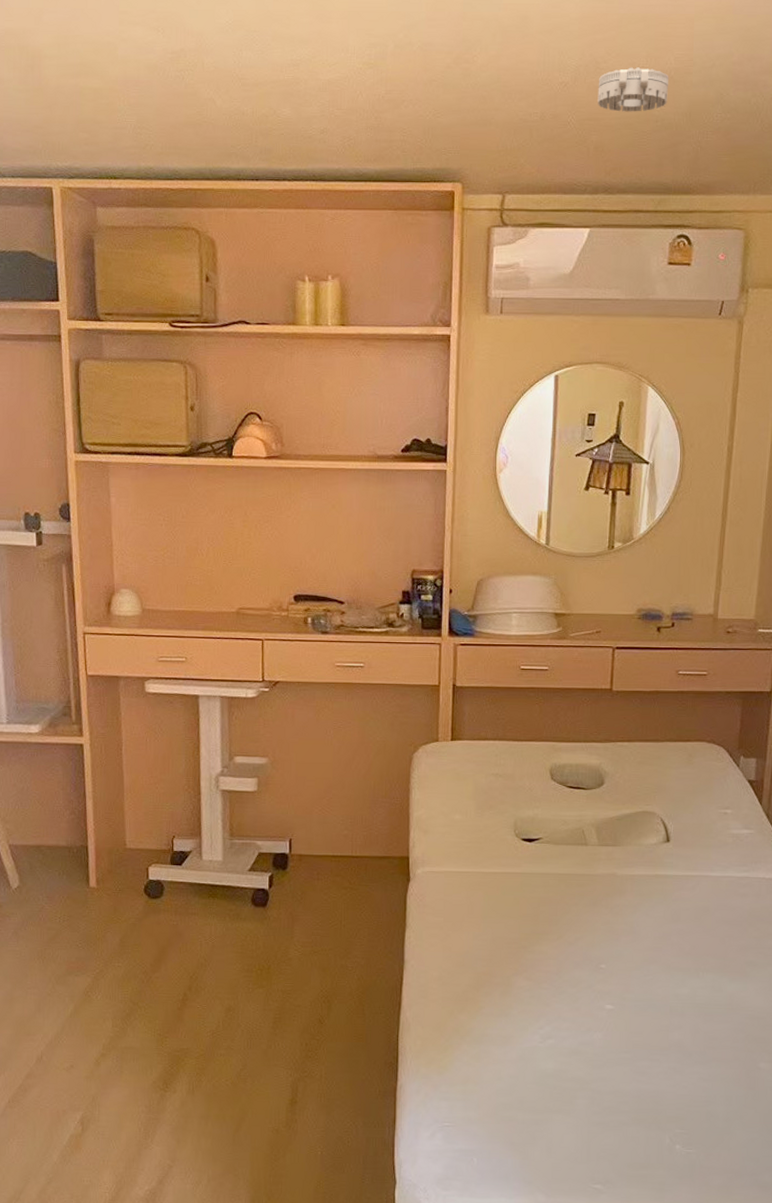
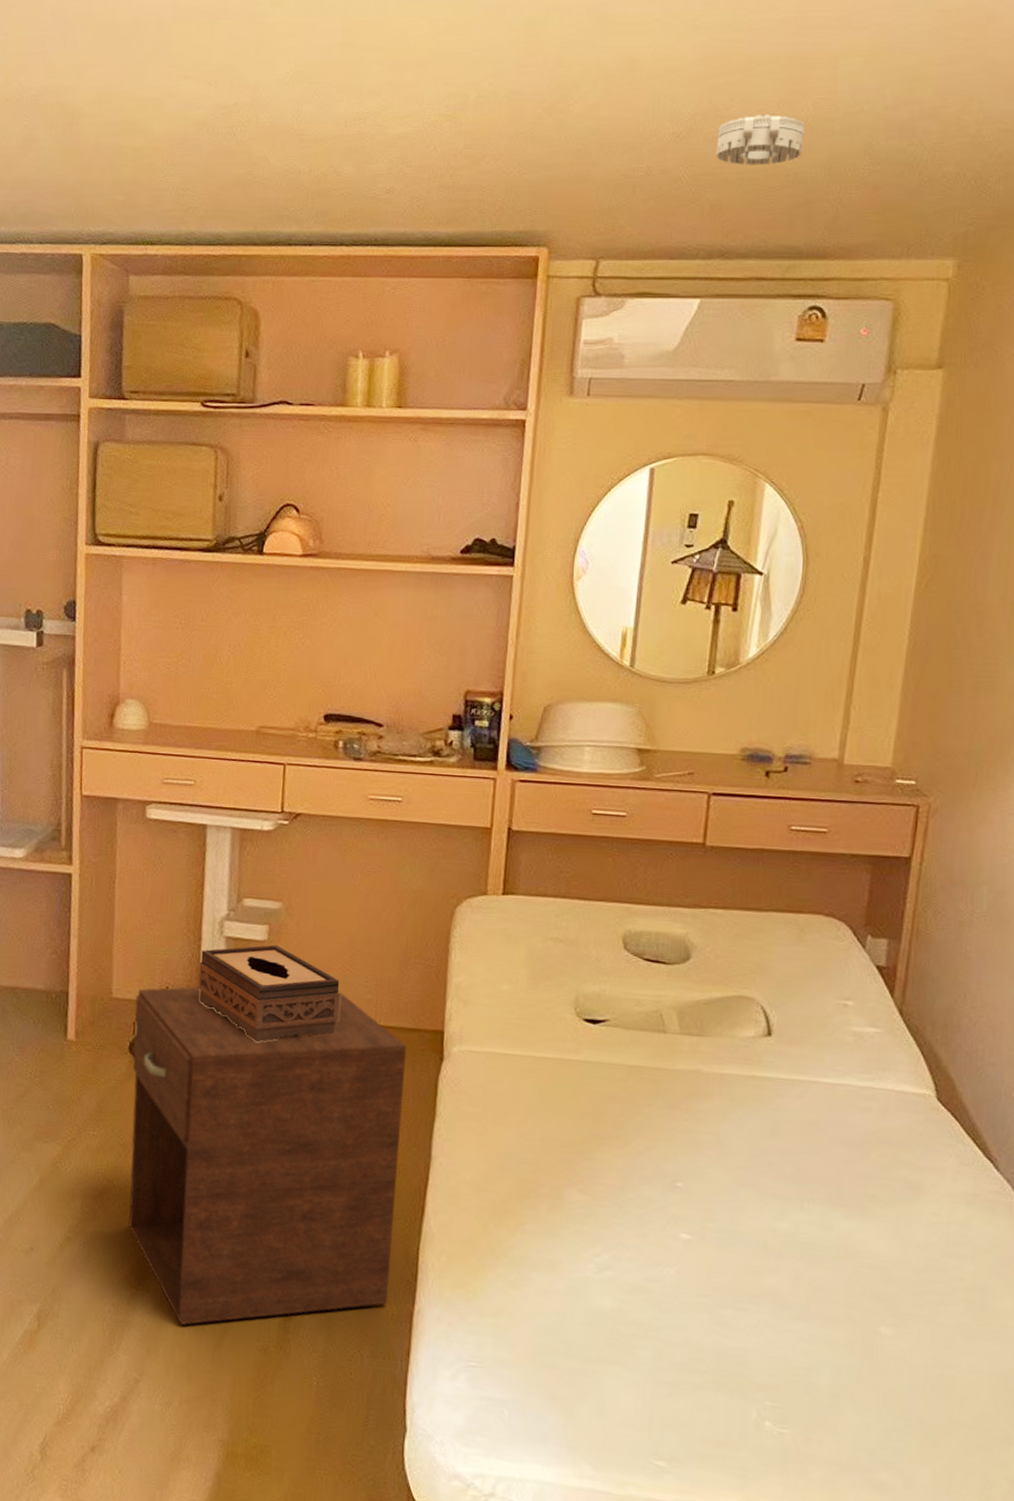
nightstand: none [146,829,380,1117] -> present [129,986,407,1325]
tissue box: none [200,794,322,877] -> present [198,944,340,1042]

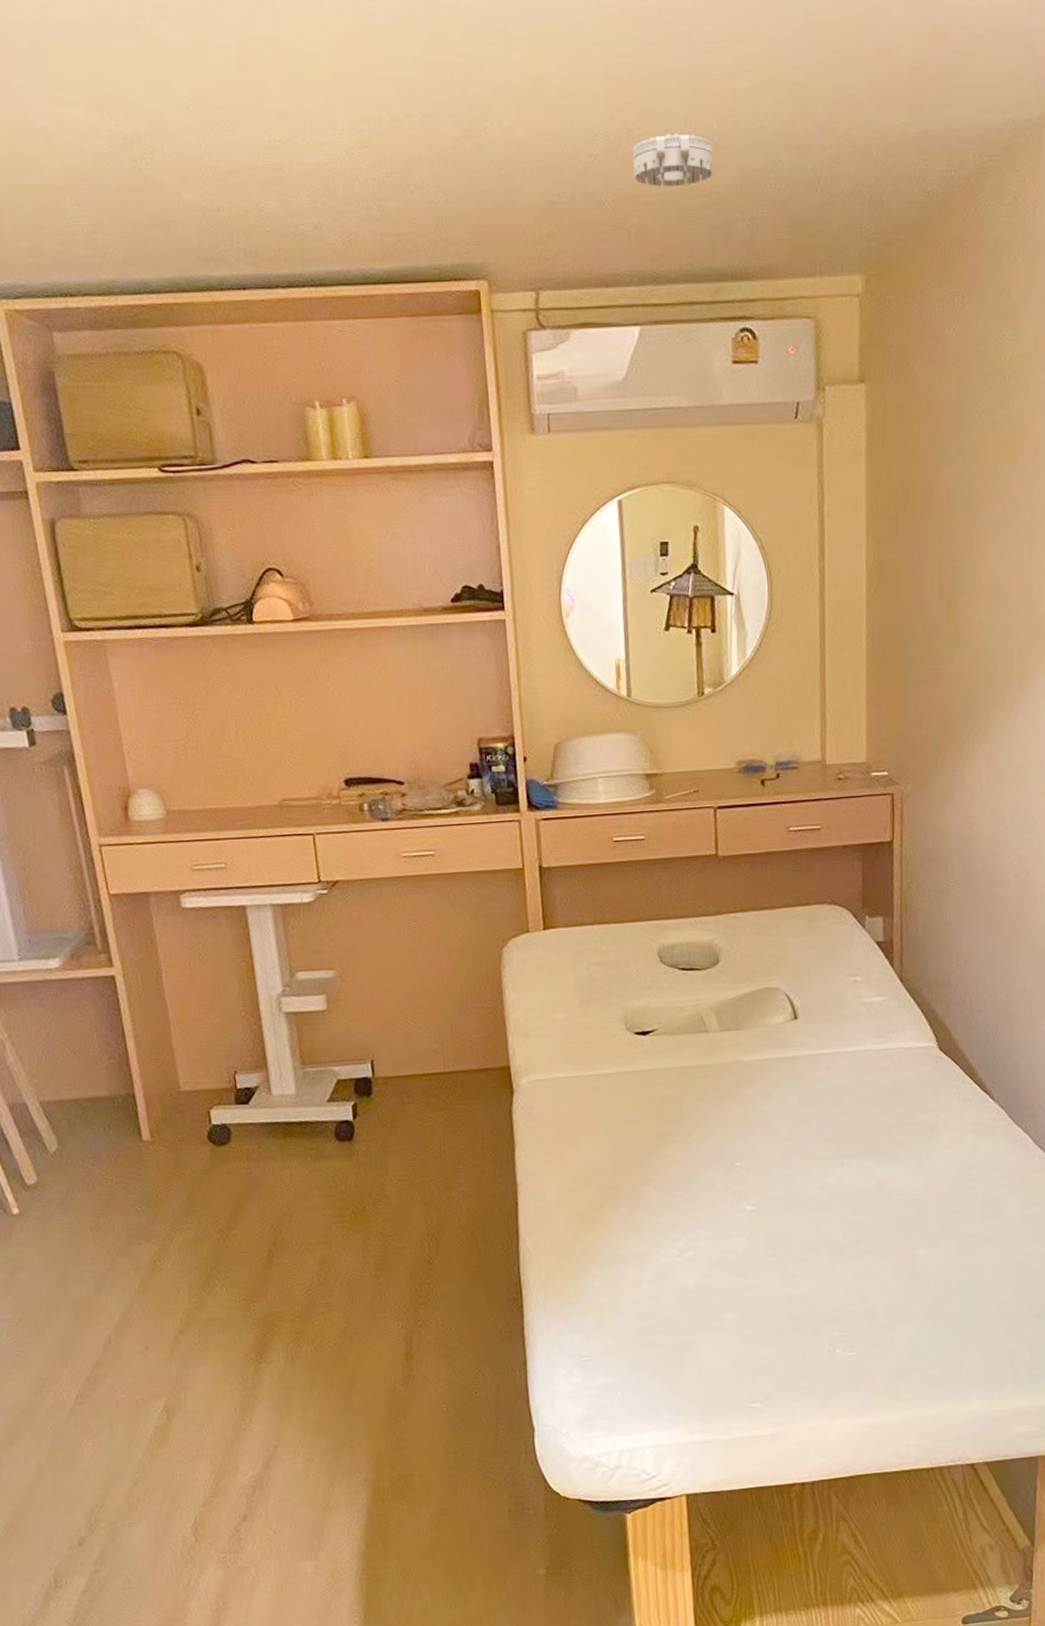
nightstand: present [129,986,407,1325] -> none [204,1045,499,1386]
tissue box: present [198,944,340,1042] -> none [263,1012,409,1108]

